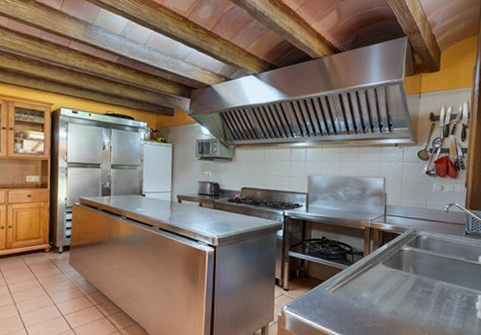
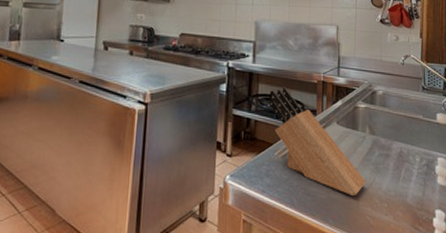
knife block: none [321,232,409,325] -> present [269,87,366,195]

